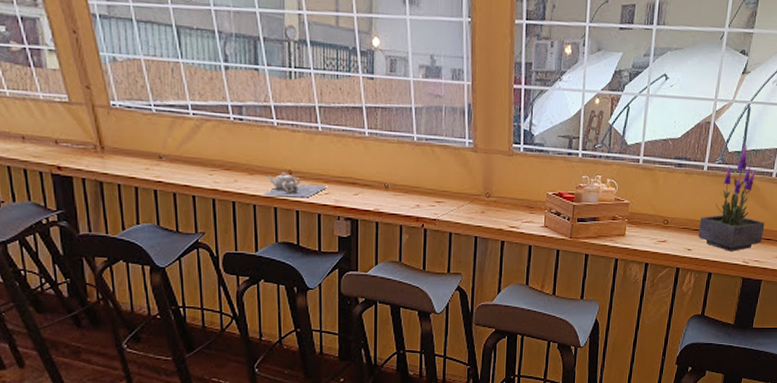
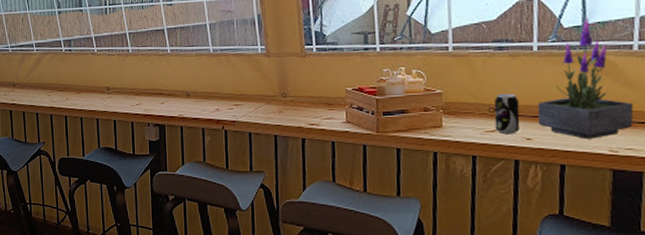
teapot: present [261,171,328,198] -> none [86,88,139,110]
beverage can: none [666,207,687,245] -> present [494,93,520,135]

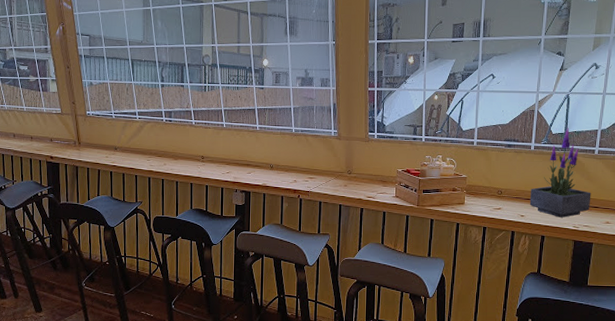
beverage can: present [494,93,520,135] -> none [501,180,518,212]

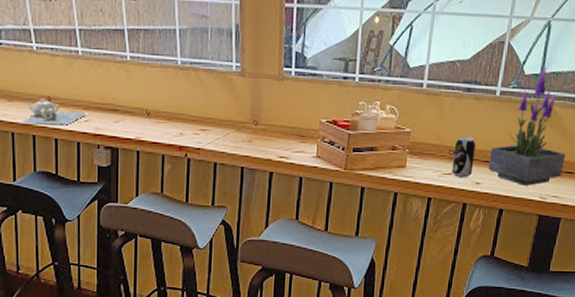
teapot: none [182,157,229,176] -> present [20,98,88,126]
beverage can: none [501,180,518,212] -> present [451,136,476,178]

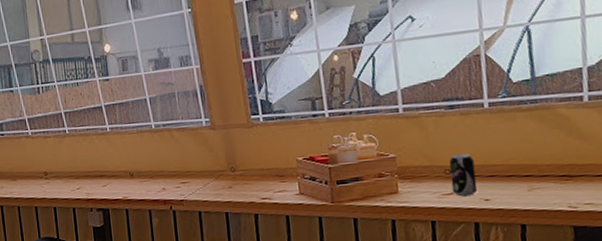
teapot: present [20,98,88,126] -> none [24,174,79,198]
potted plant: present [488,67,566,186] -> none [493,71,590,196]

